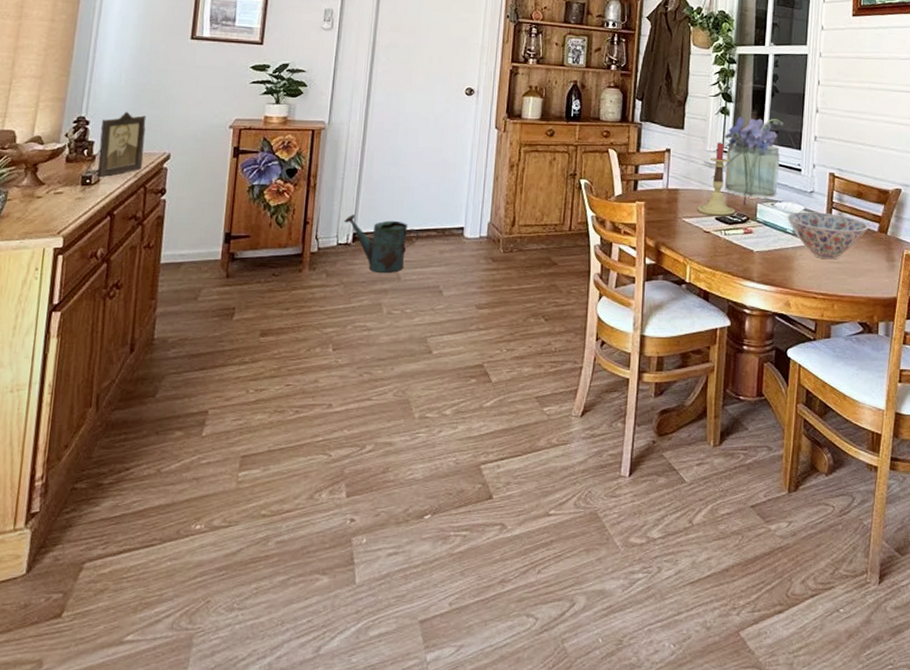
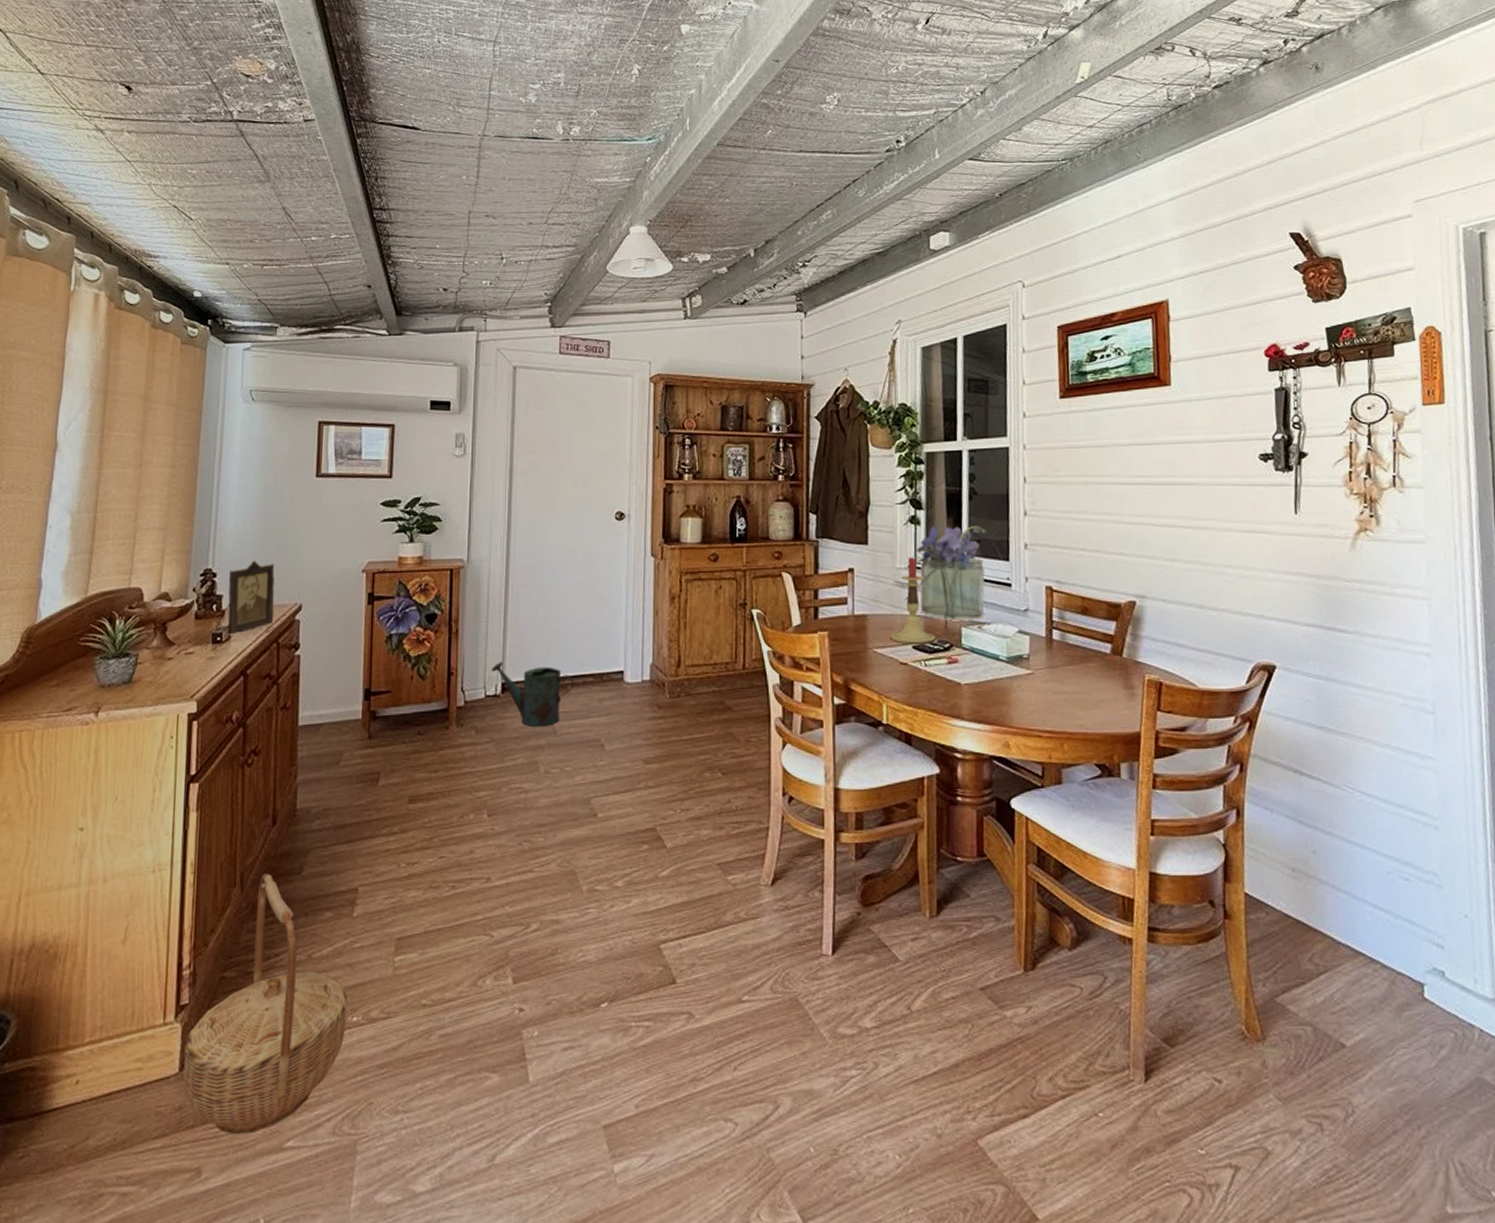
basket: none [30,396,193,630] -> present [183,874,348,1135]
bowl: present [787,212,868,260] -> none [998,634,1098,690]

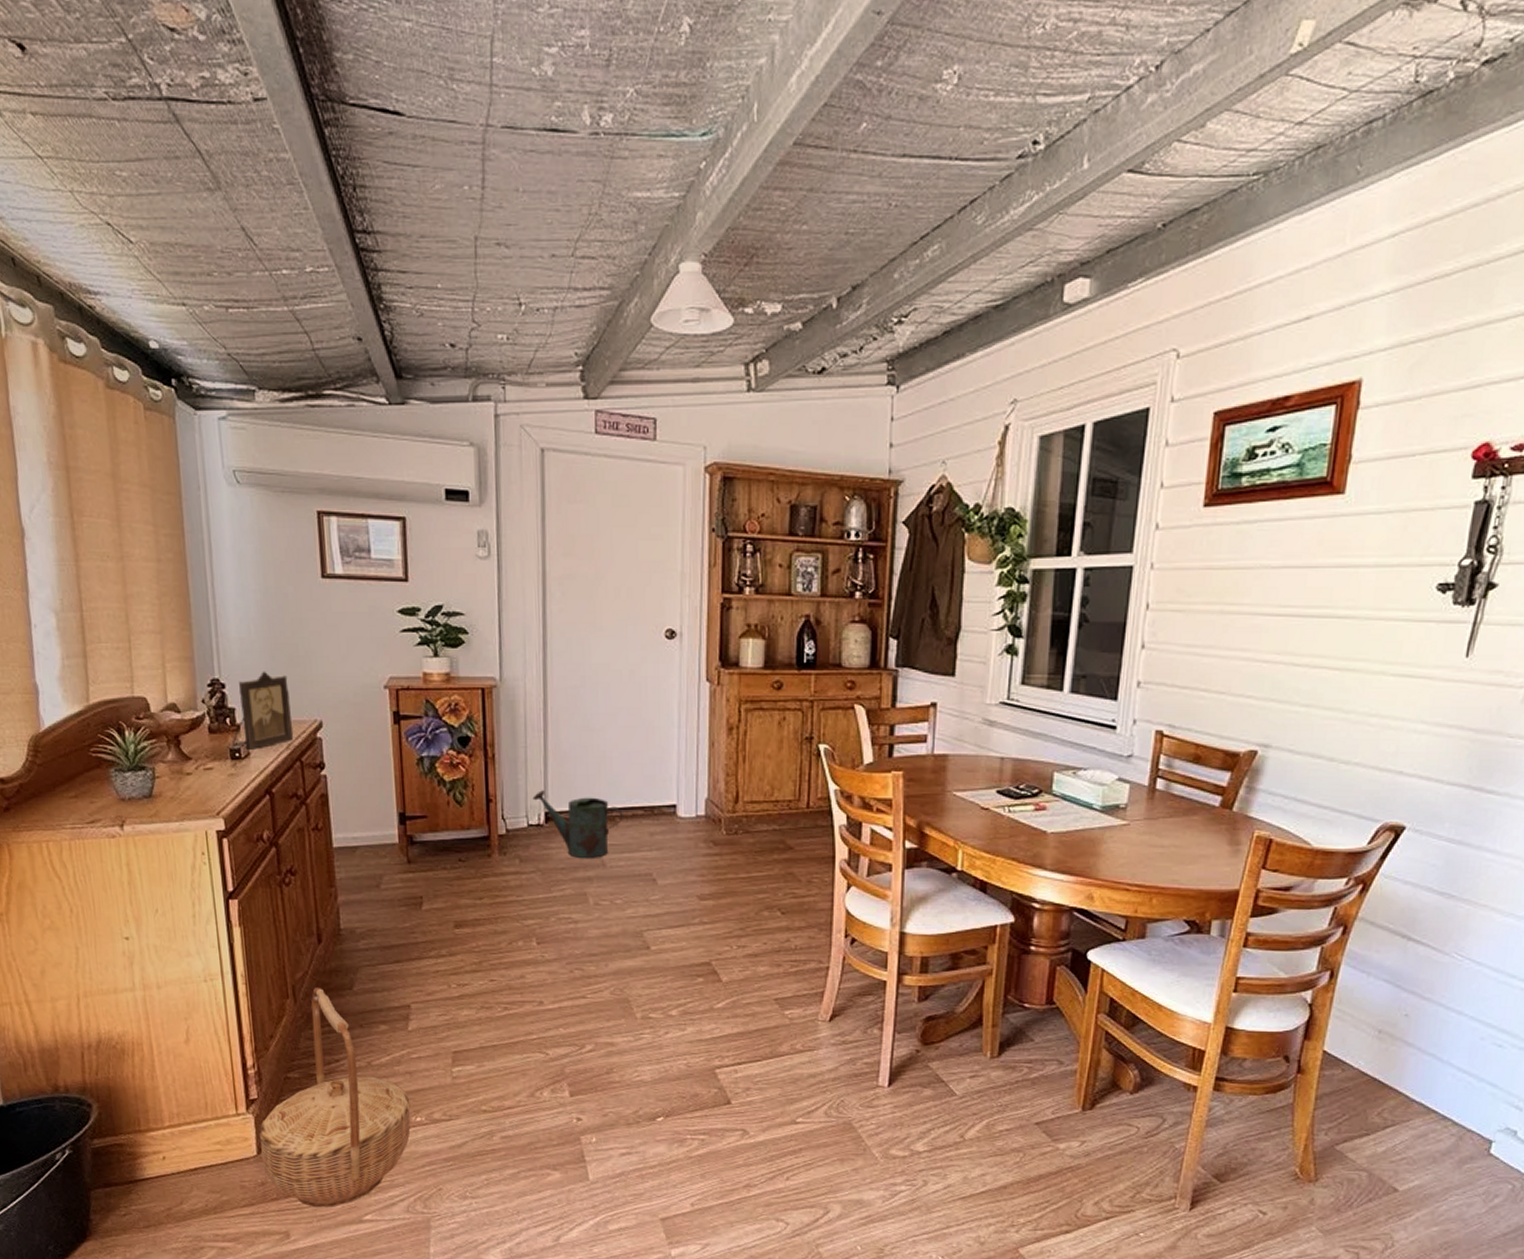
candlestick: present [890,557,936,646] -> none [973,692,1024,790]
flower bouquet: present [904,526,987,629] -> none [992,657,1096,773]

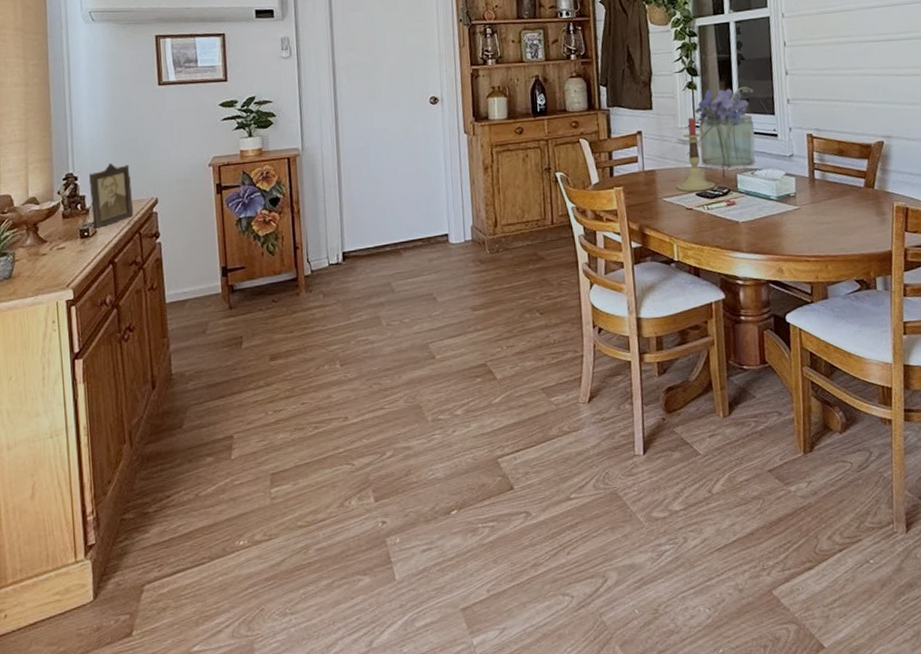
basket: present [260,988,411,1208] -> none [96,430,235,646]
watering can: present [532,790,623,858] -> none [331,234,406,288]
candlestick: none [973,692,1024,790] -> present [677,118,716,193]
flower bouquet: none [992,657,1096,773] -> present [687,86,756,177]

